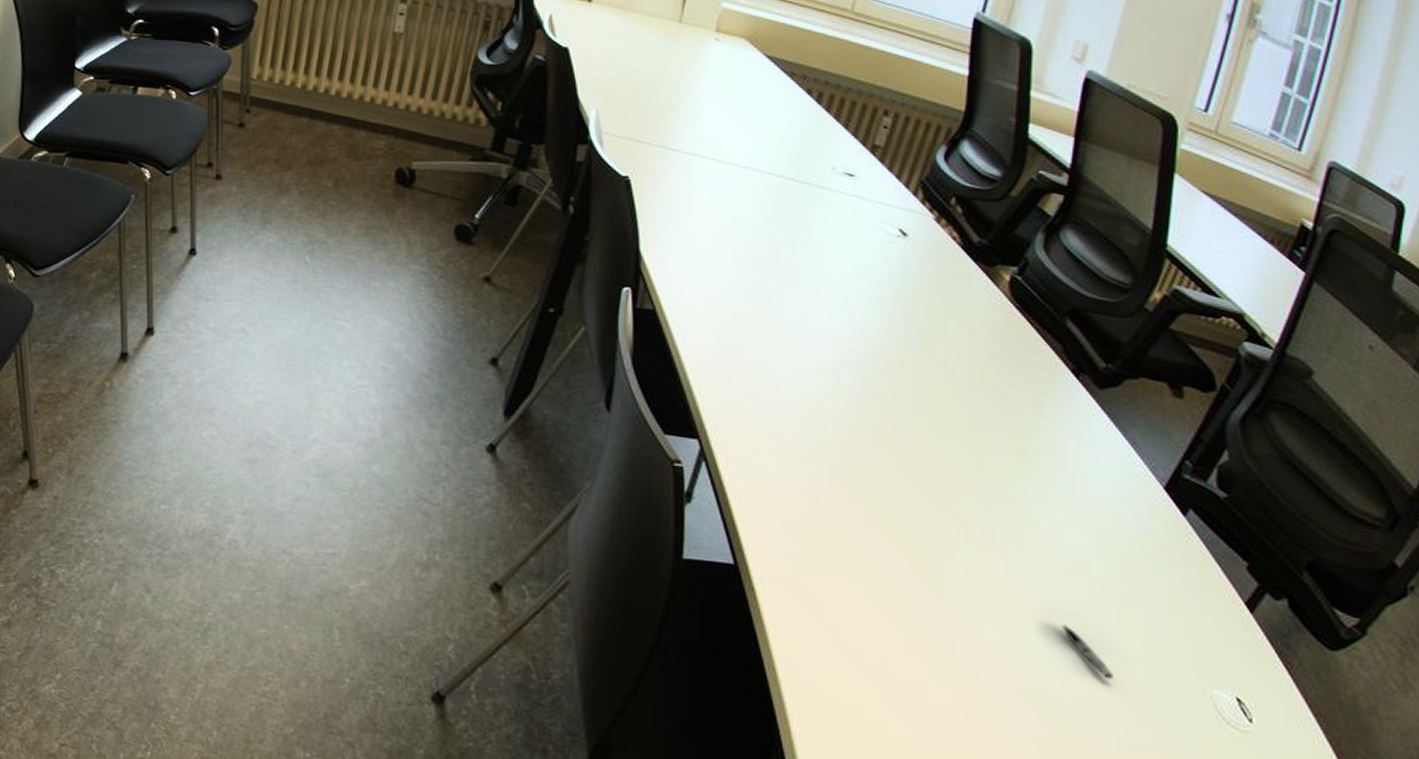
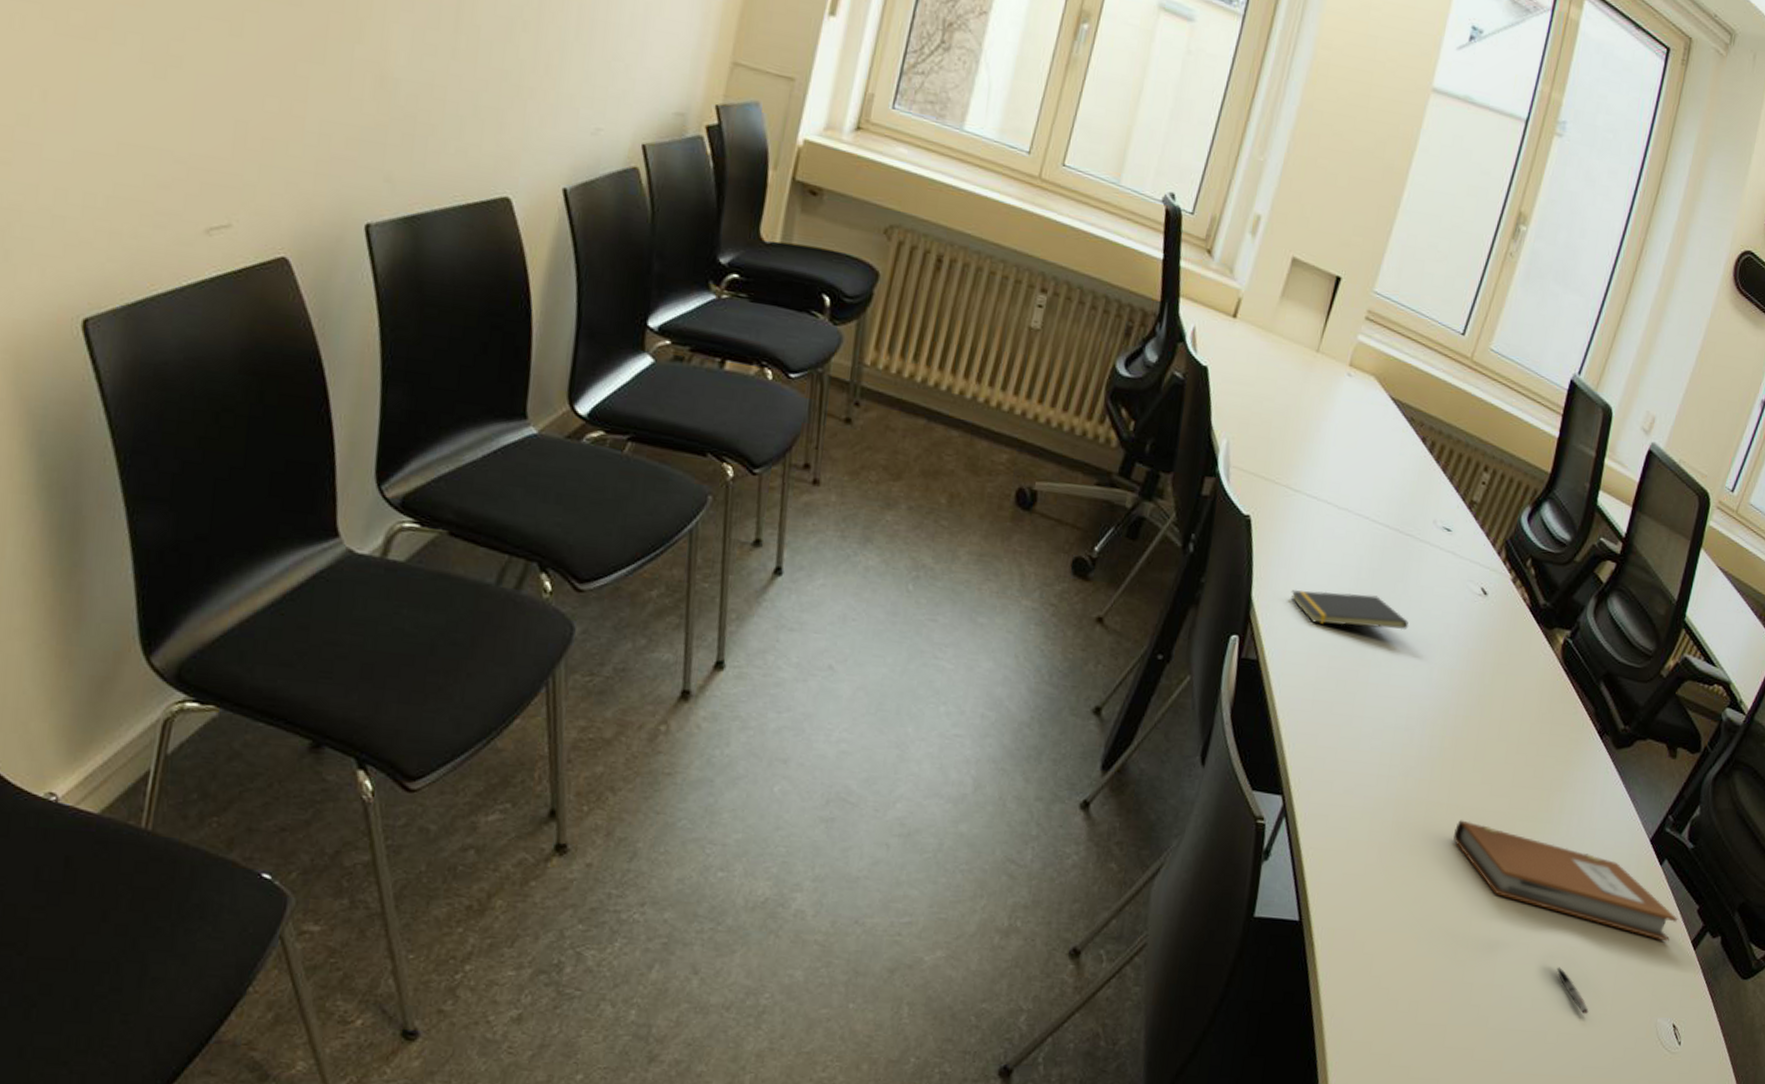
notepad: none [682,241,818,275] -> present [1290,589,1409,631]
notebook: none [906,464,1221,602] -> present [1453,820,1678,942]

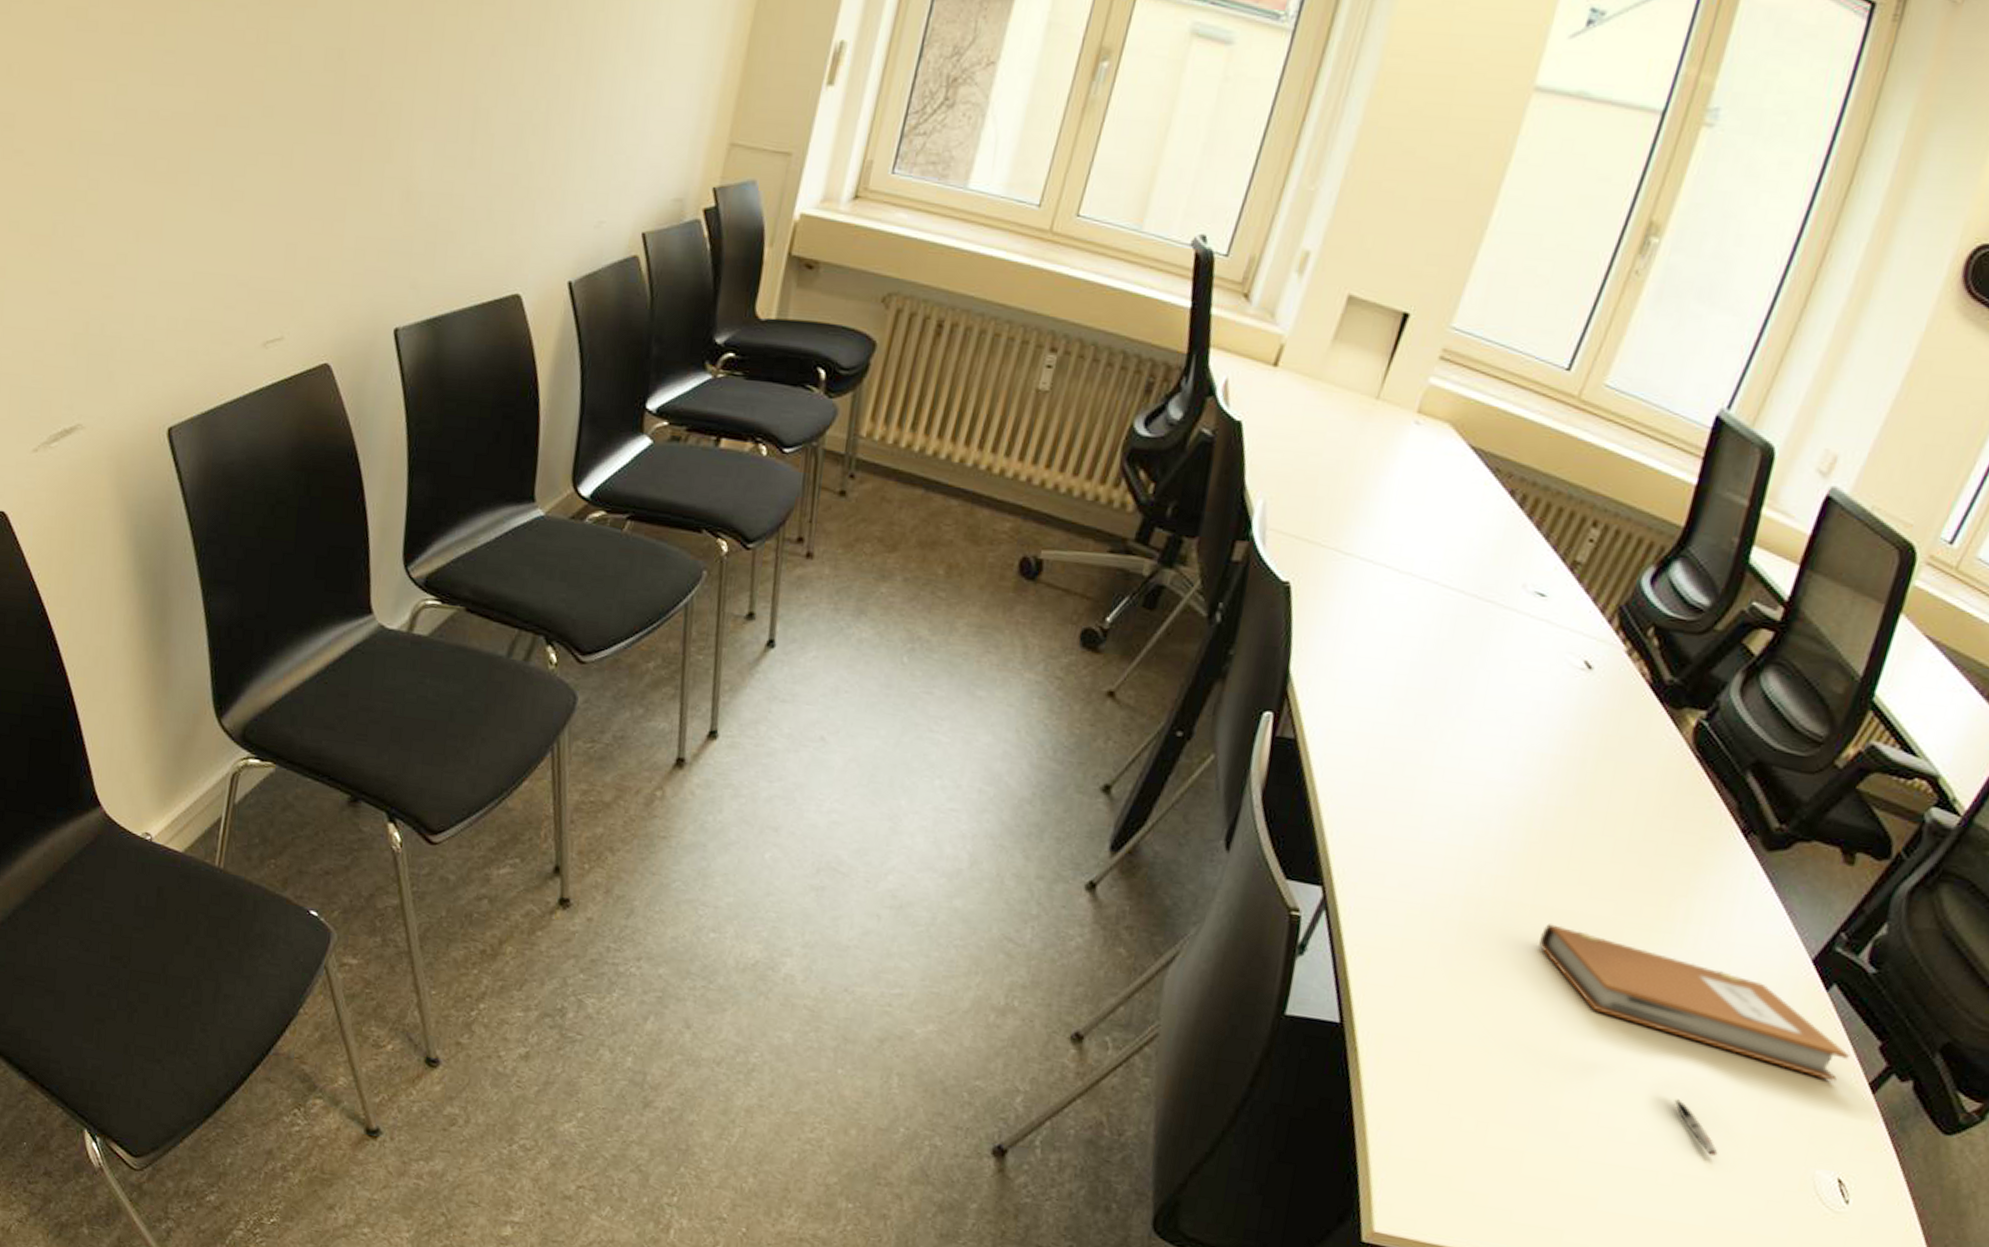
notepad: present [1290,589,1409,631] -> none [1337,662,1487,709]

